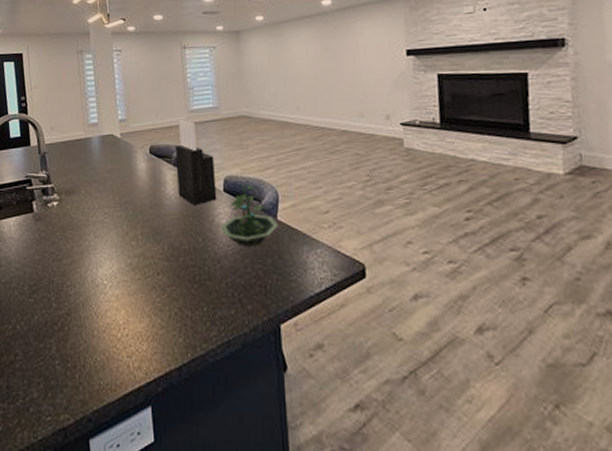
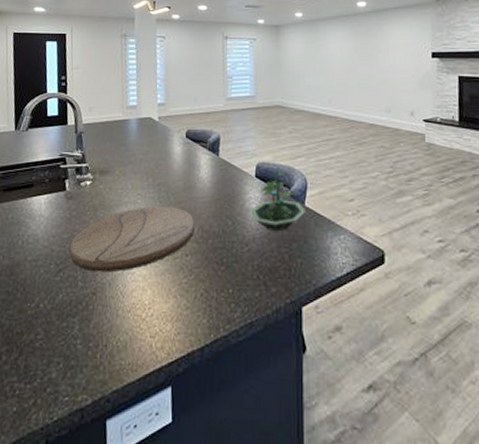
cutting board: none [41,225,164,293] -> present [69,206,194,273]
knife block: present [174,120,217,206] -> none [210,107,249,190]

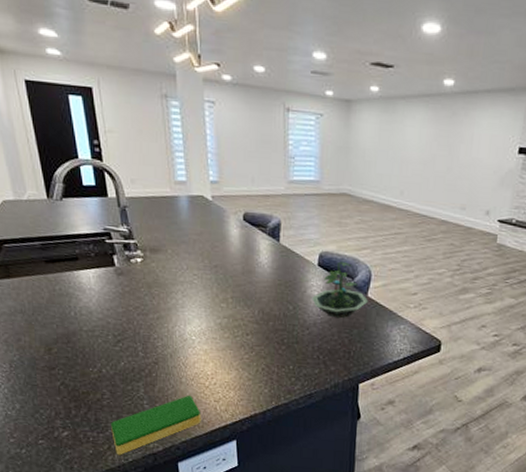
dish sponge: none [39,330,136,413] -> present [111,395,201,455]
cutting board: present [69,206,194,273] -> none [126,287,255,346]

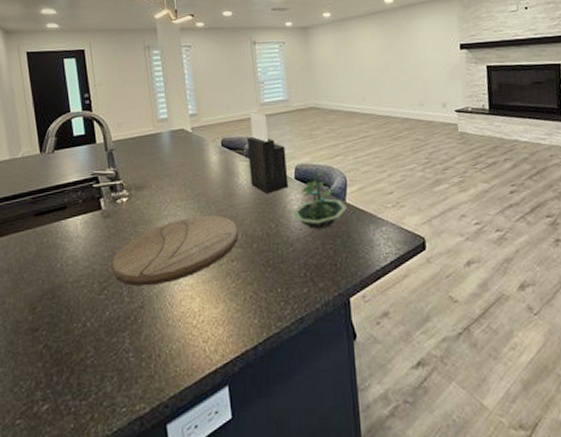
dish sponge: present [111,395,201,455] -> none [95,338,190,426]
cutting board: none [126,287,255,346] -> present [111,215,238,287]
knife block: none [270,190,311,276] -> present [246,113,289,194]

